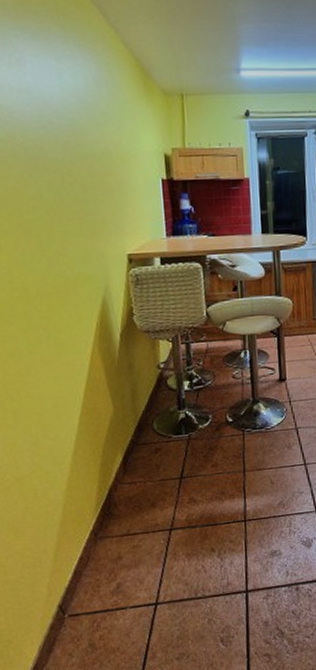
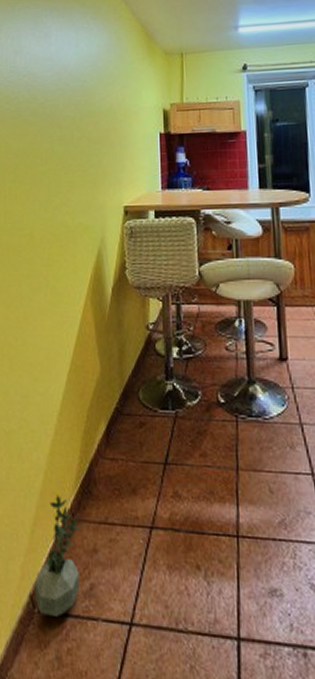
potted plant: none [62,521,107,618] -> present [34,494,83,617]

